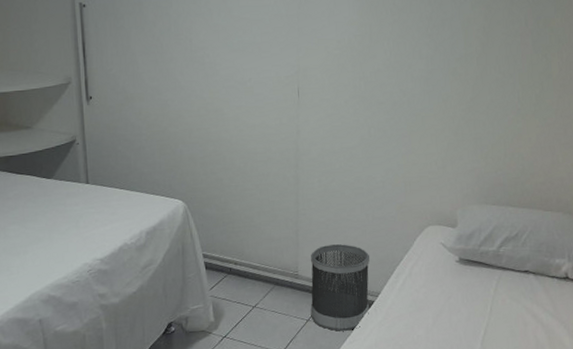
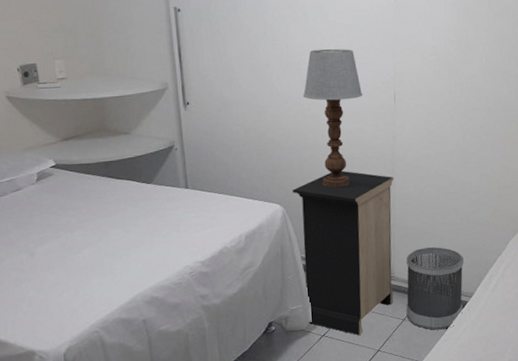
nightstand: none [194,165,298,337] -> present [292,170,394,336]
table lamp: none [206,43,267,183] -> present [302,49,363,188]

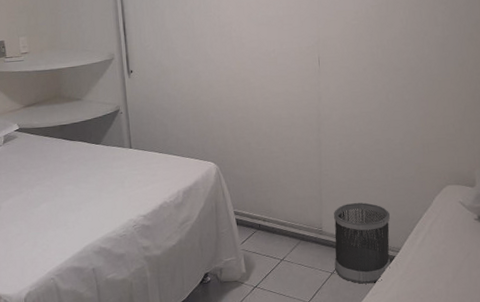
nightstand: present [292,170,394,336] -> none [224,130,322,288]
table lamp: present [302,49,363,188] -> none [233,17,289,146]

